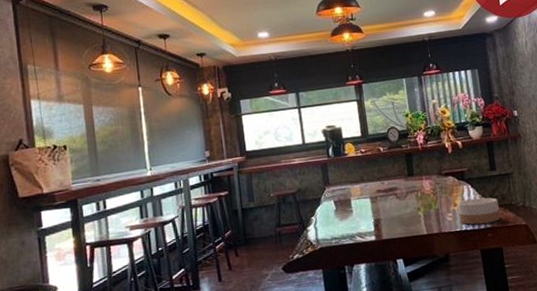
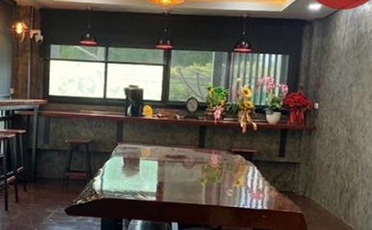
bowl: present [457,197,500,225] -> none [239,180,279,206]

